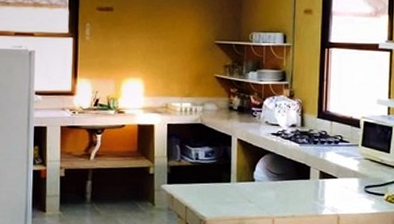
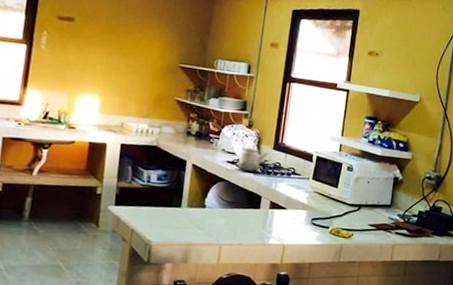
kettle: none [282,105,314,143] -> present [237,135,269,172]

